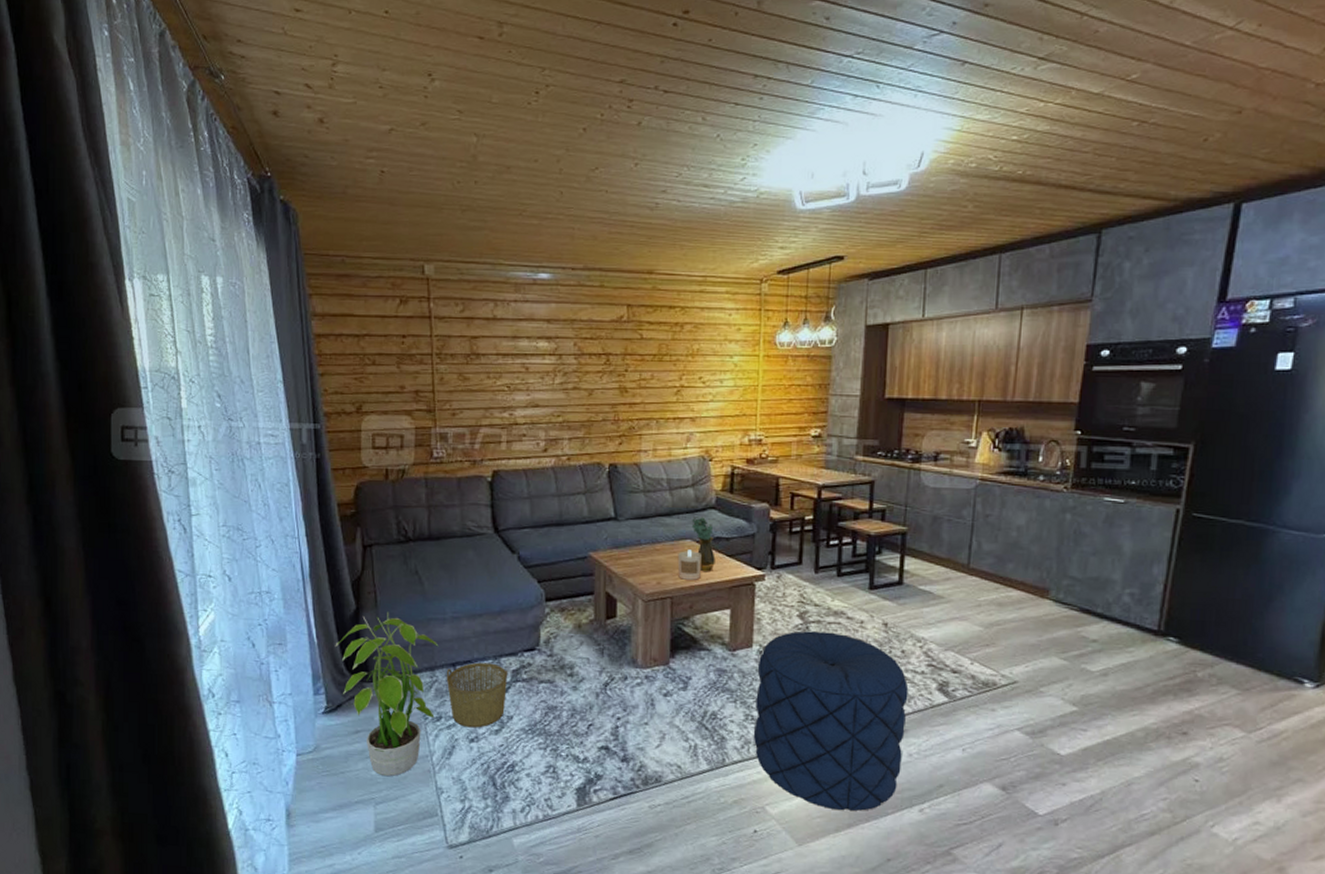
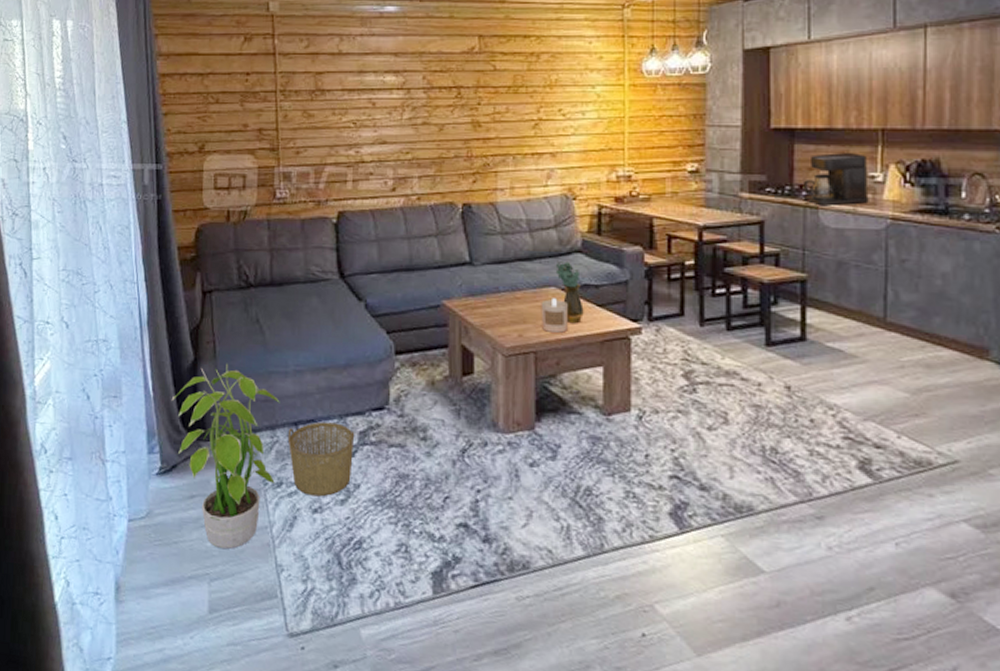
pouf: present [753,631,909,811] -> none [636,393,822,616]
coffee maker: none [909,421,965,468] -> present [802,153,869,207]

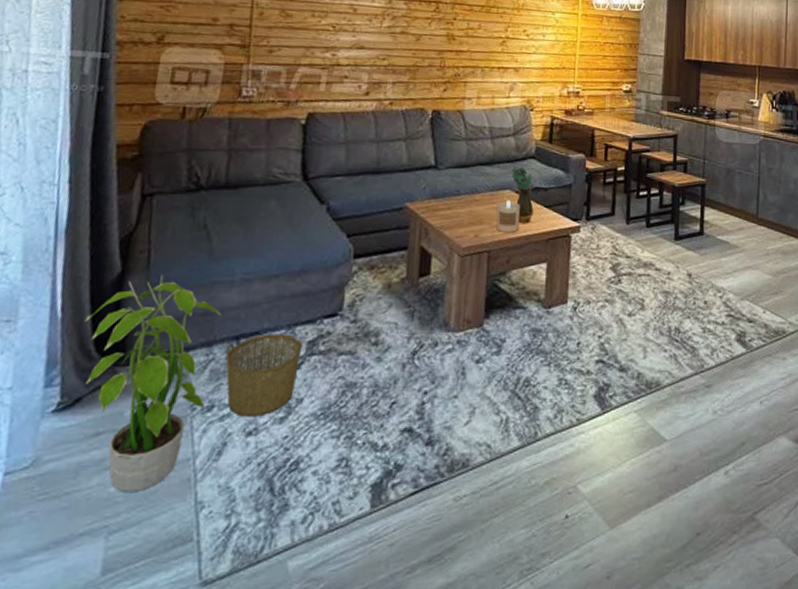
coffee maker: present [802,153,869,207] -> none [705,82,749,125]

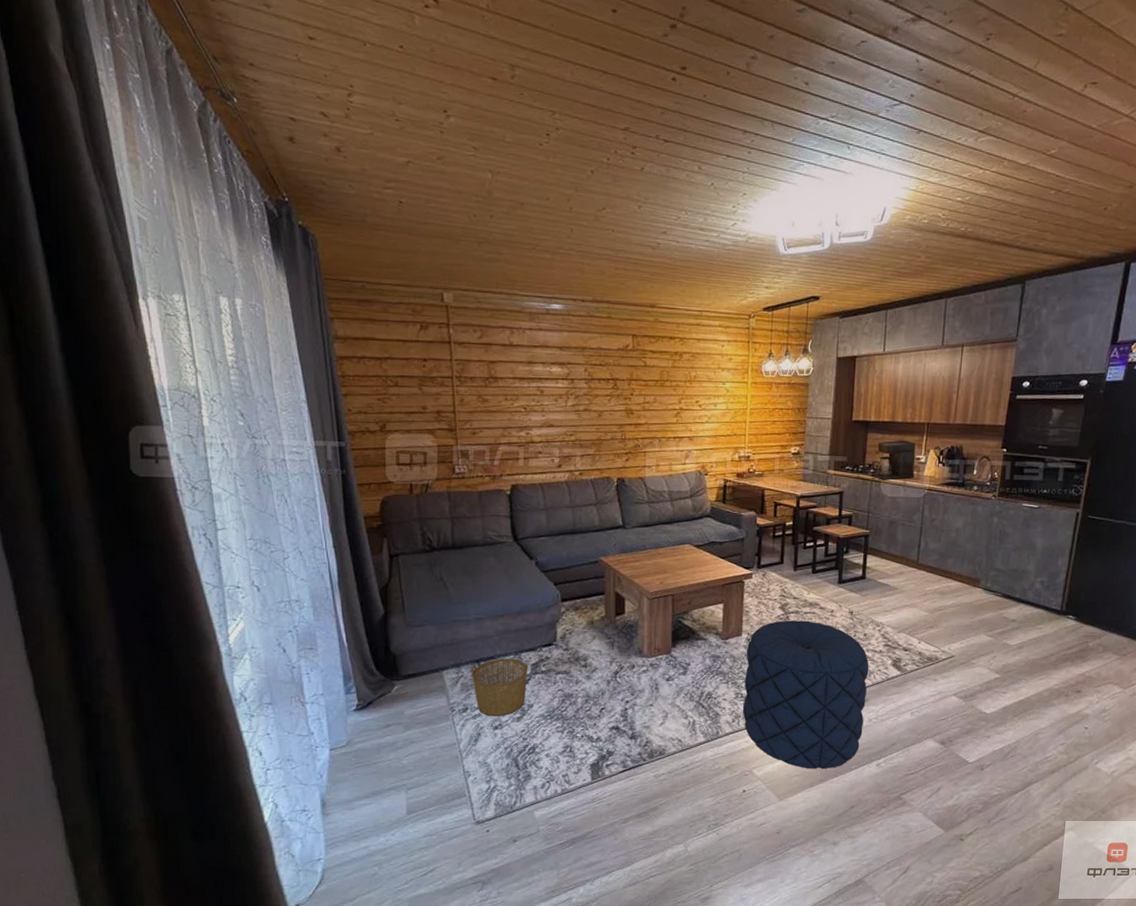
potted plant: present [85,274,222,493] -> none [364,615,464,765]
candle: present [496,200,520,234] -> none [678,553,699,581]
vase: present [511,165,534,224] -> none [690,523,710,572]
pouf: none [566,284,711,482] -> present [742,620,869,769]
coffee maker: none [705,82,749,125] -> present [871,440,916,481]

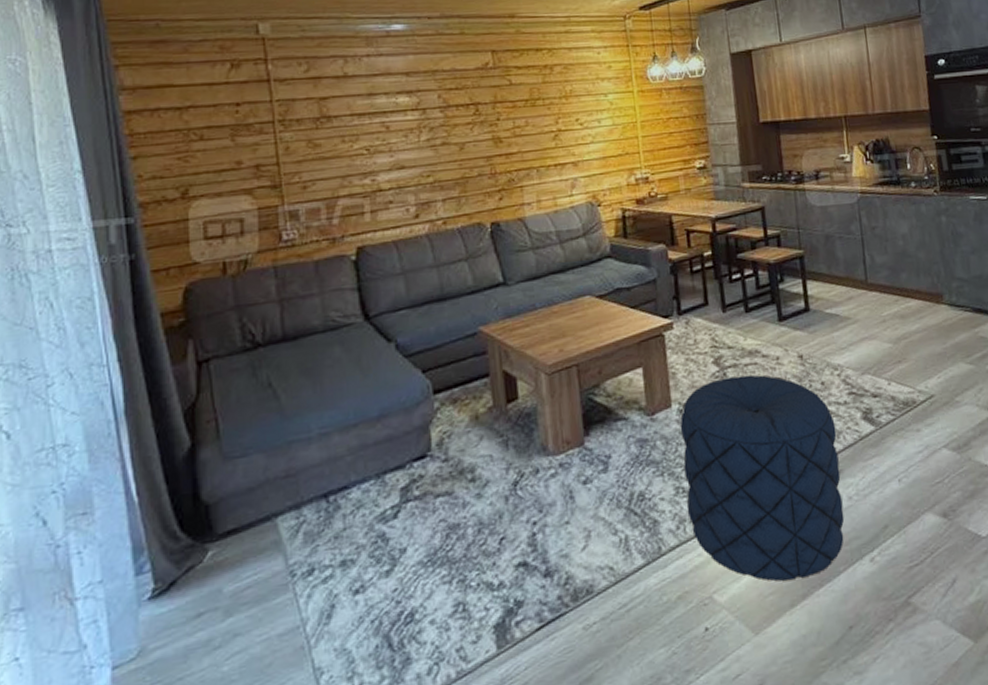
basket: present [471,658,528,717] -> none [316,484,396,576]
coffee maker: present [871,440,916,481] -> none [790,139,843,188]

